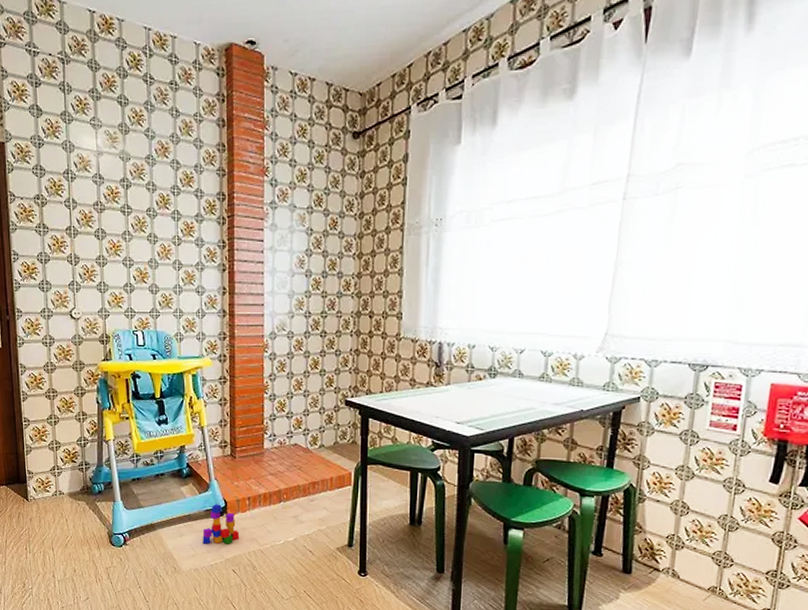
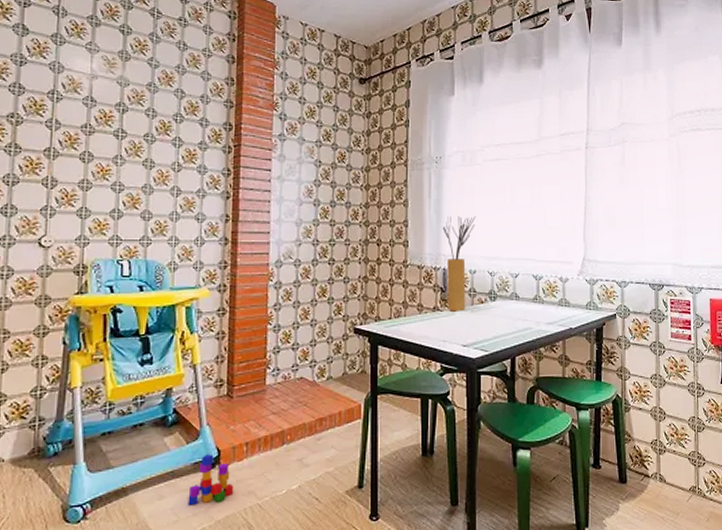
vase: none [439,286,479,388] -> present [442,216,476,312]

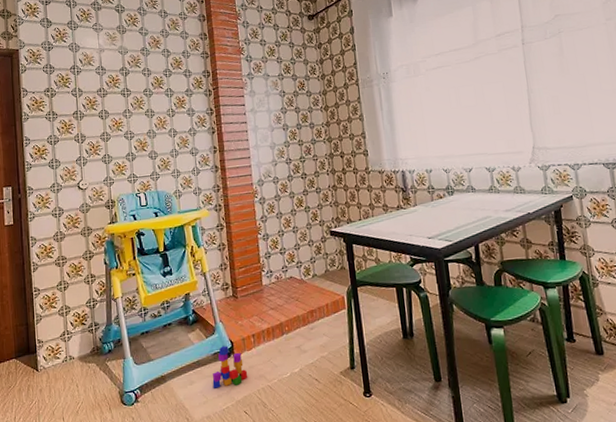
vase: present [442,216,476,312] -> none [396,121,427,209]

